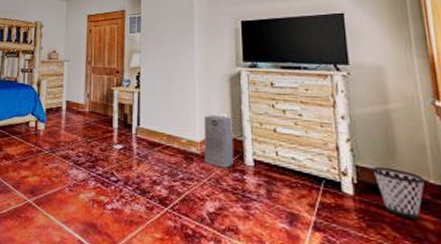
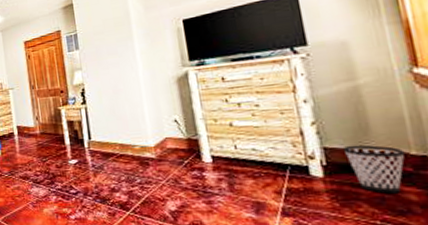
air purifier: present [203,115,233,168] -> none [154,118,191,168]

